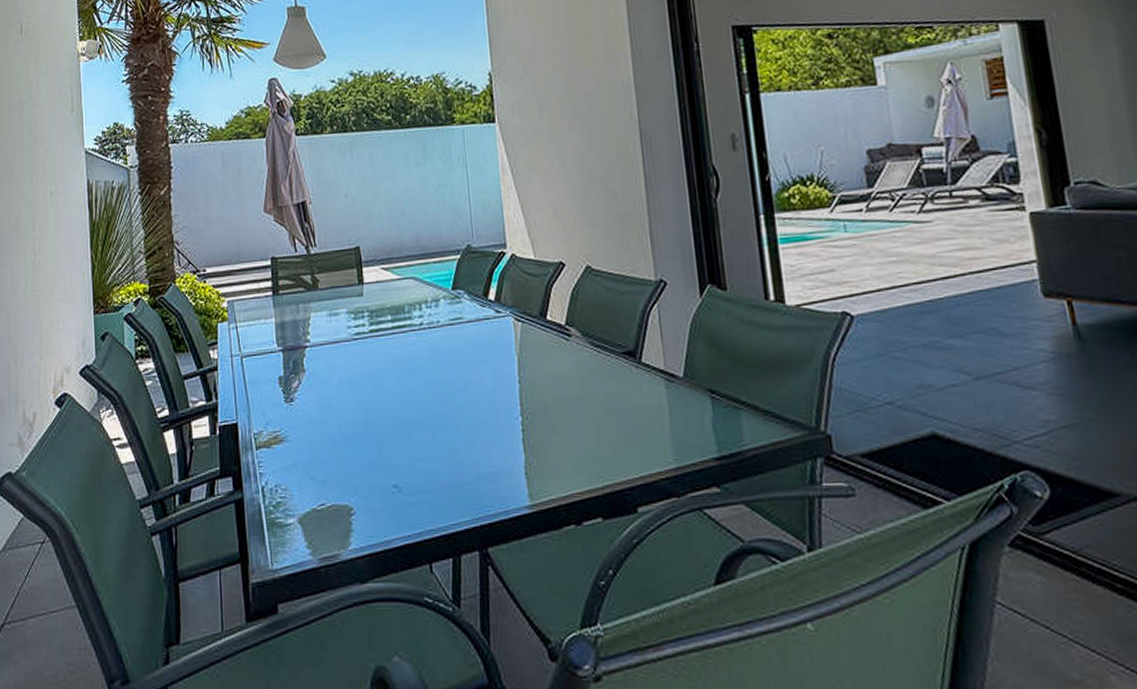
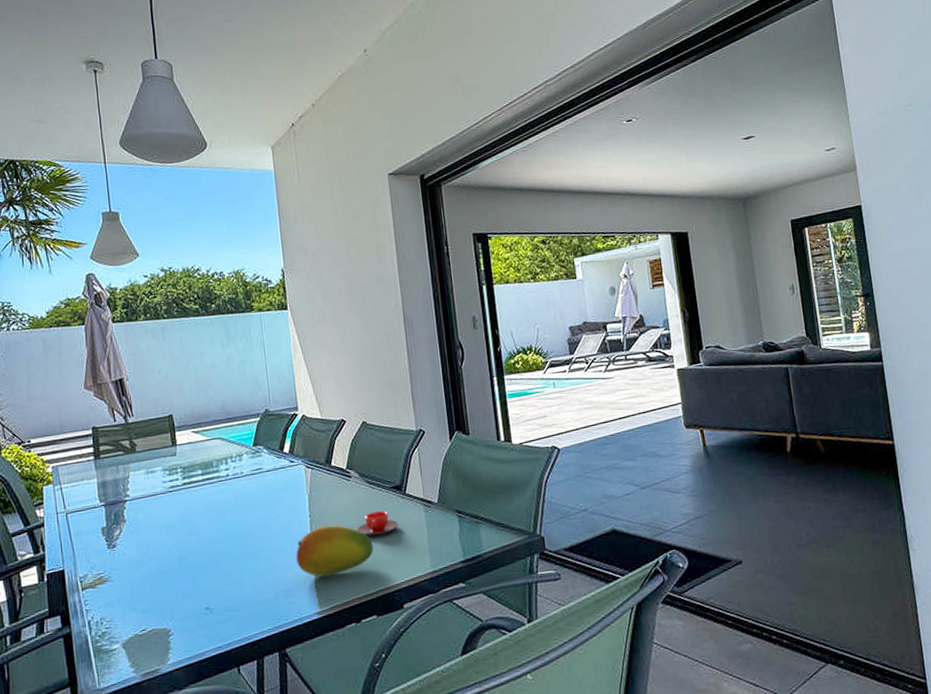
fruit: none [501,396,599,460] -> present [296,525,374,577]
teacup: none [578,382,631,413] -> present [357,511,398,536]

